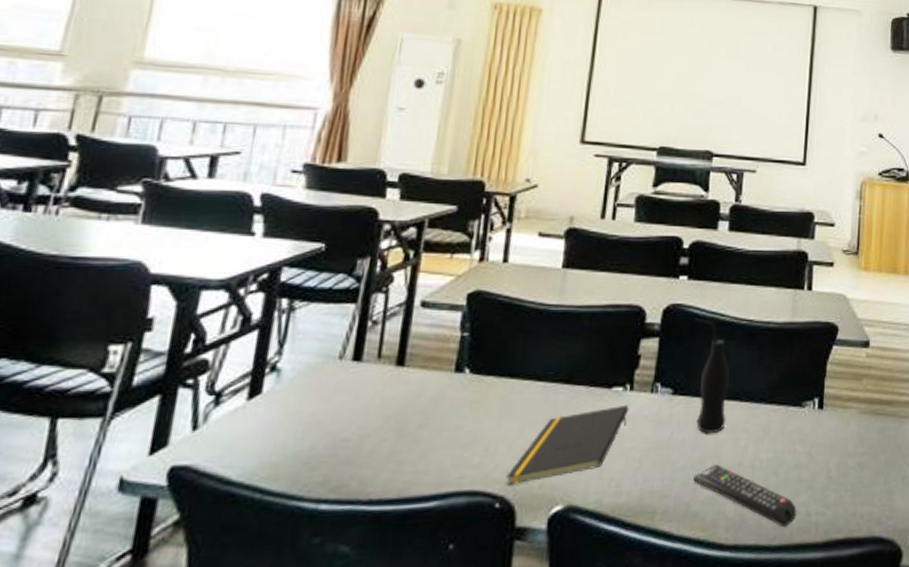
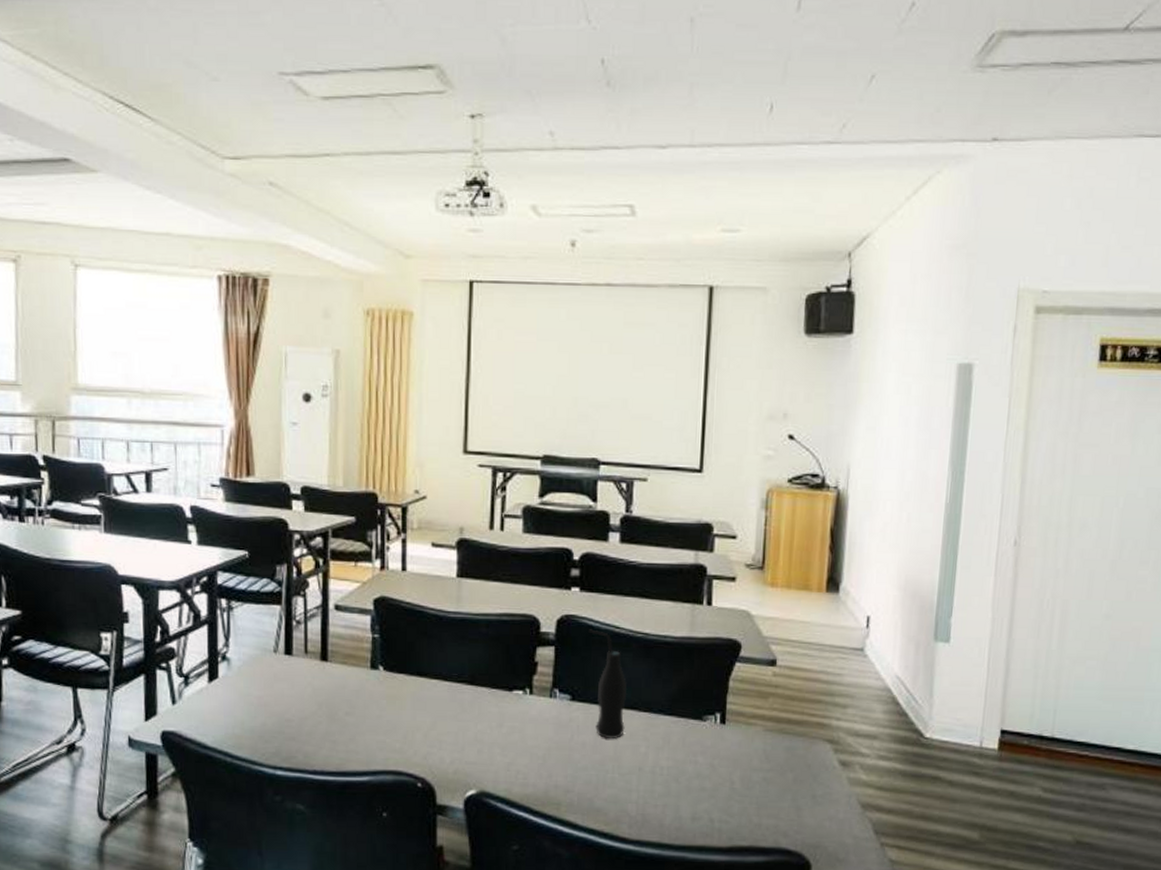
notepad: present [506,404,629,486] -> none [424,707,530,769]
remote control: present [693,464,797,528] -> none [595,767,699,830]

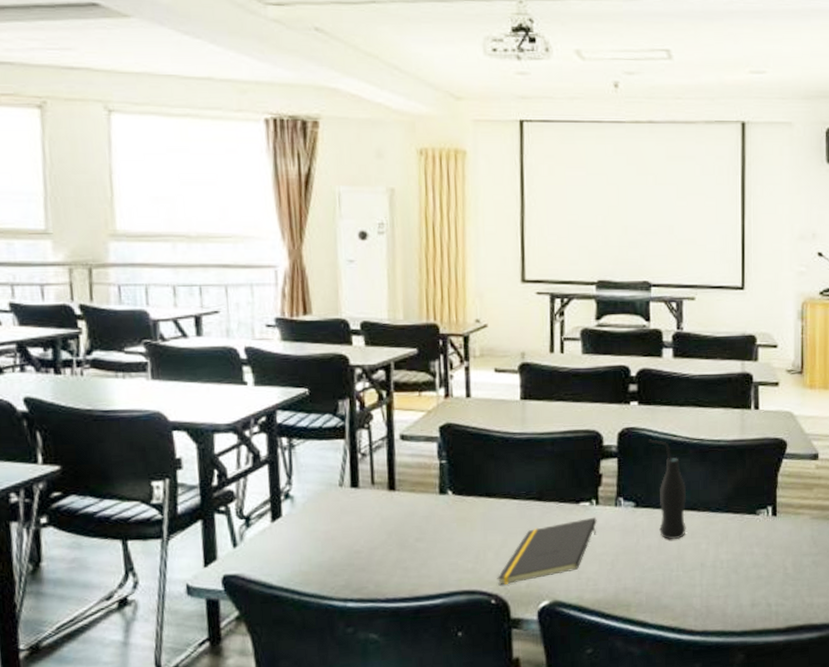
notepad: none [424,707,530,769] -> present [497,517,597,586]

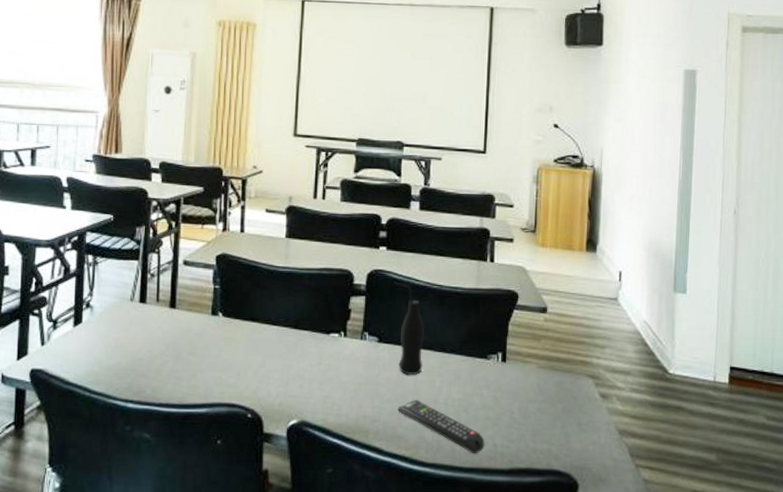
notepad: present [497,517,597,586] -> none [254,347,344,402]
remote control: none [661,565,758,616] -> present [398,400,485,454]

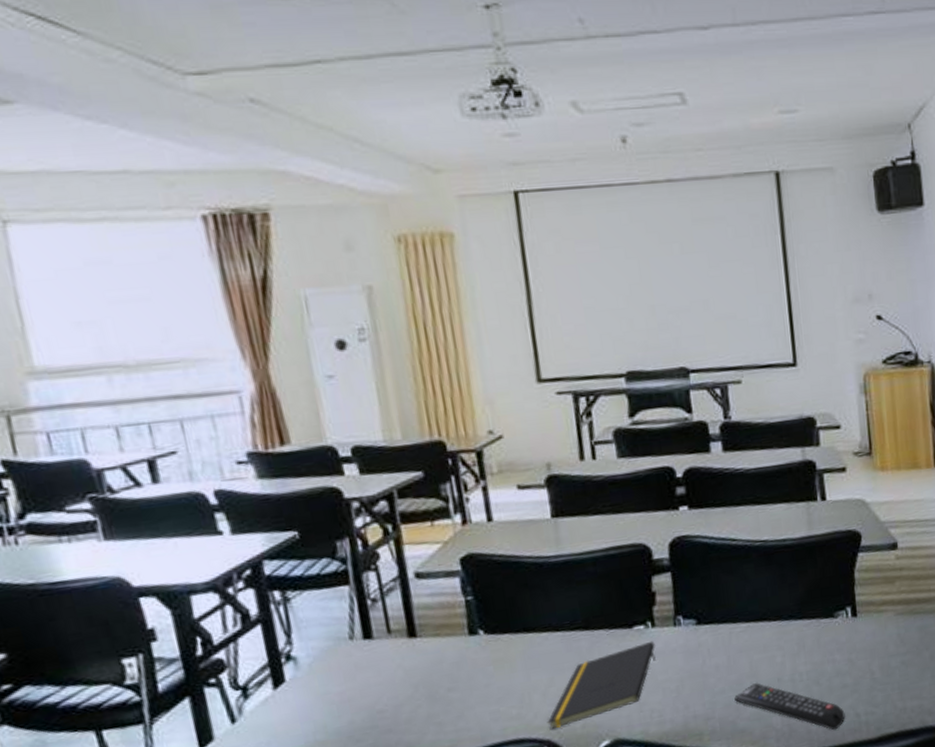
notepad: none [254,347,344,402] -> present [547,640,656,730]
bottle: present [393,281,425,376] -> none [704,546,757,657]

